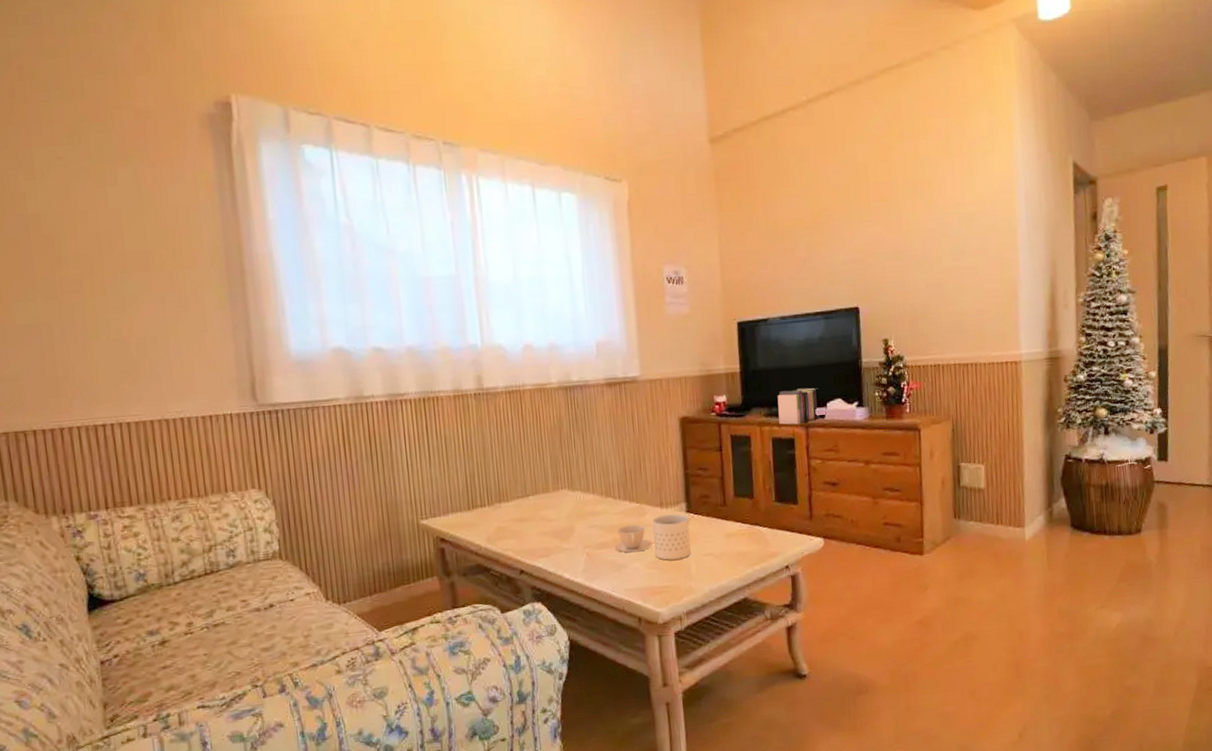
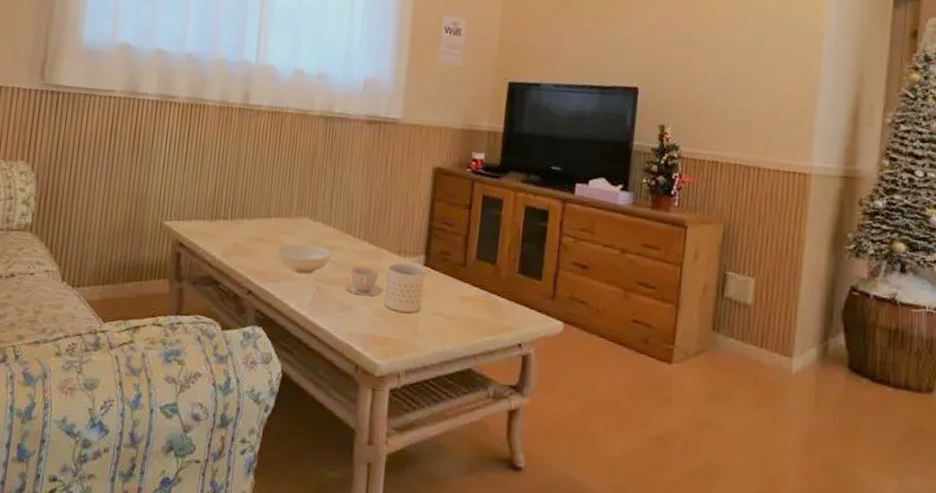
bowl: none [541,514,596,544] -> present [277,243,332,274]
books: present [777,388,827,425] -> none [535,159,587,198]

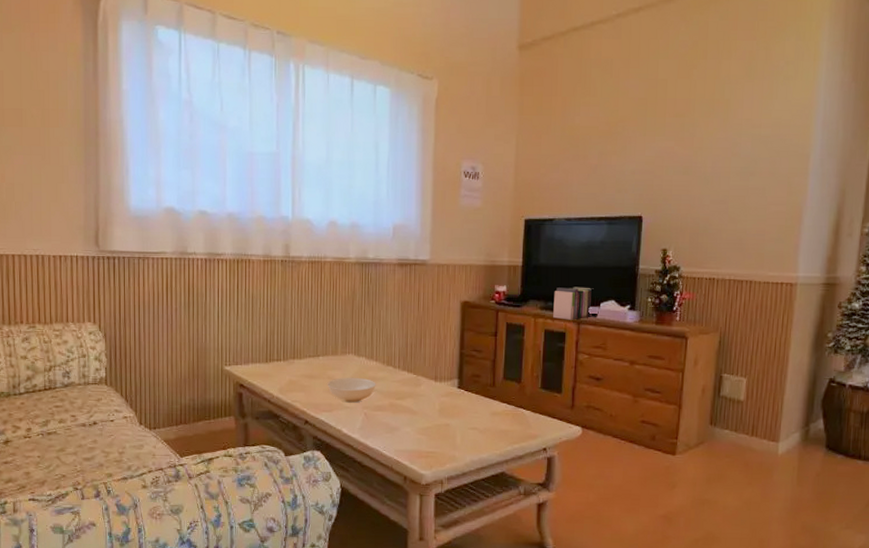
teacup: present [344,266,383,297] -> none [389,393,424,418]
mug: present [385,263,426,313] -> none [426,388,460,429]
books: none [535,159,587,198] -> present [553,287,599,320]

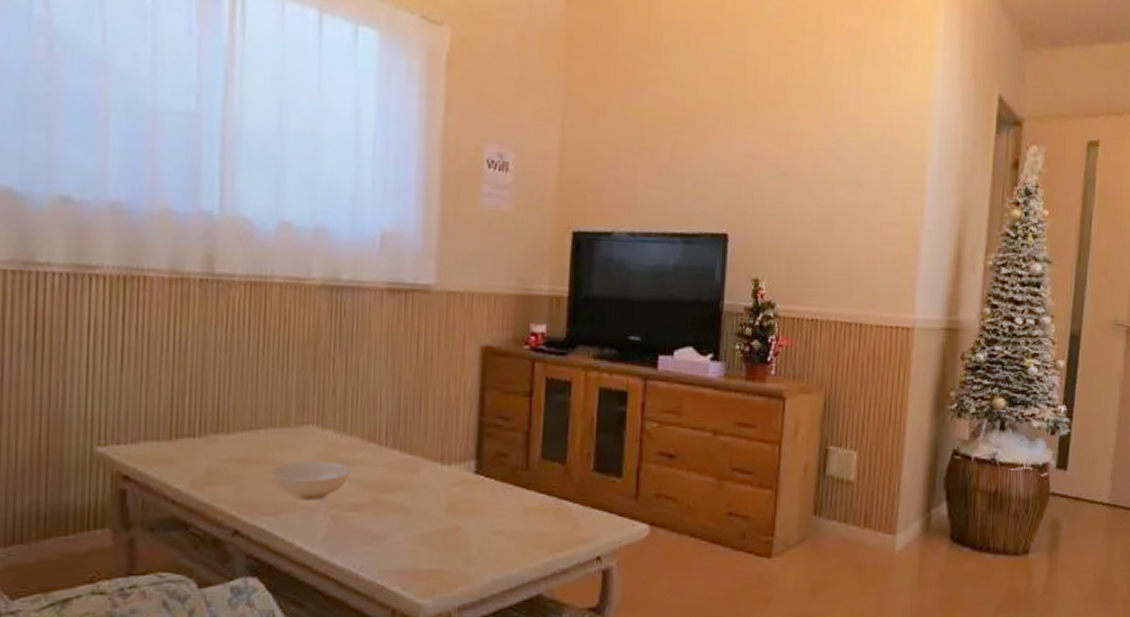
books: present [553,287,599,320] -> none [611,327,672,374]

